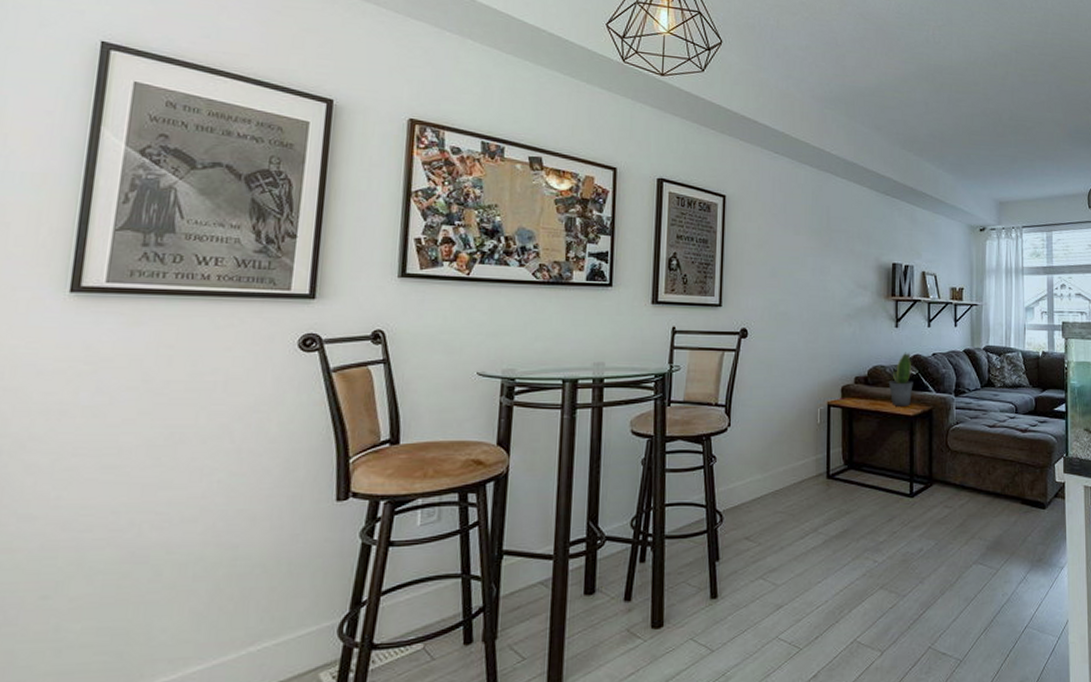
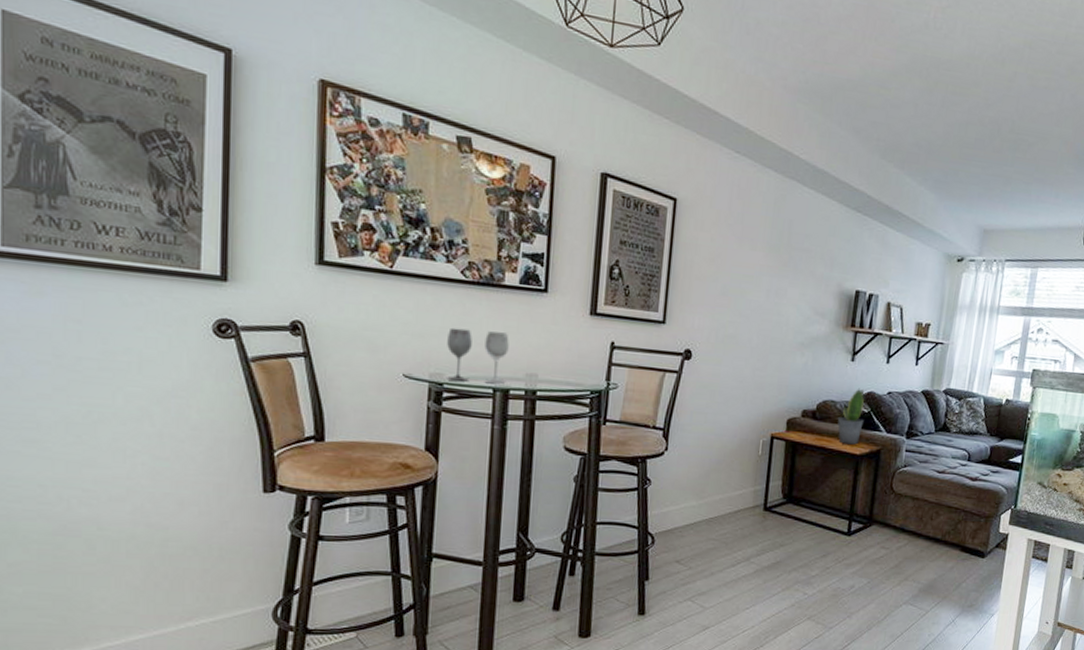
wineglass: none [519,325,577,375] -> present [447,327,509,385]

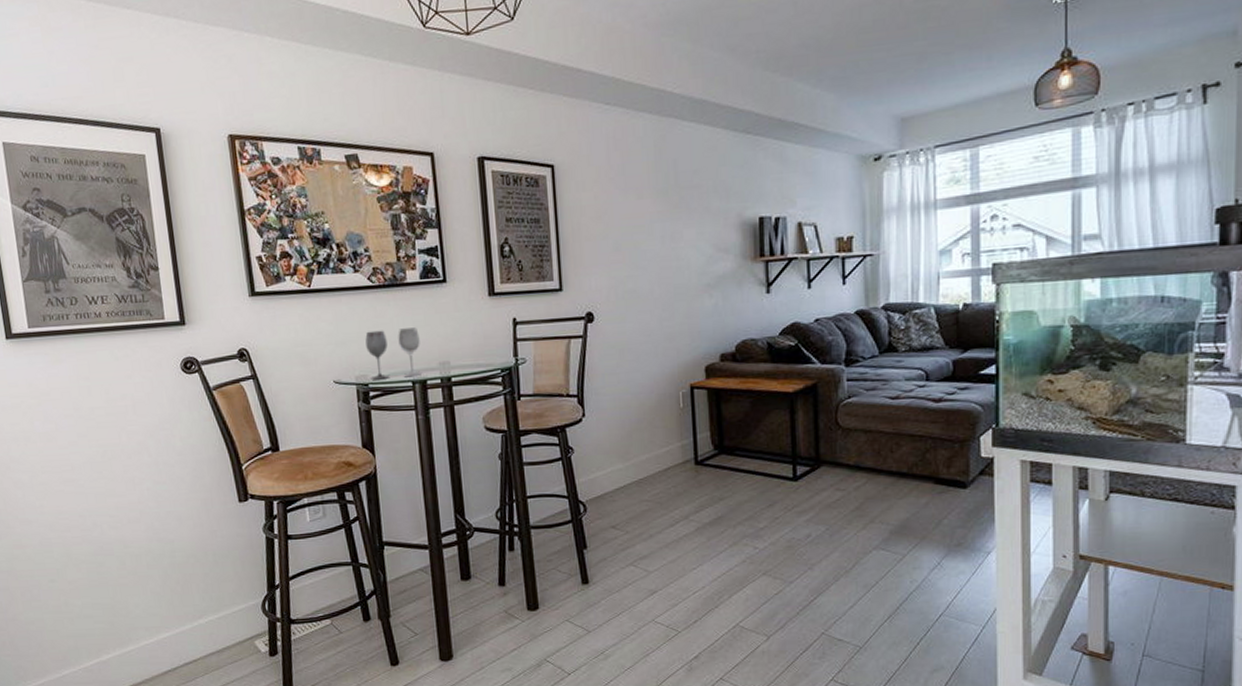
potted plant: present [837,388,865,445] -> none [761,320,792,383]

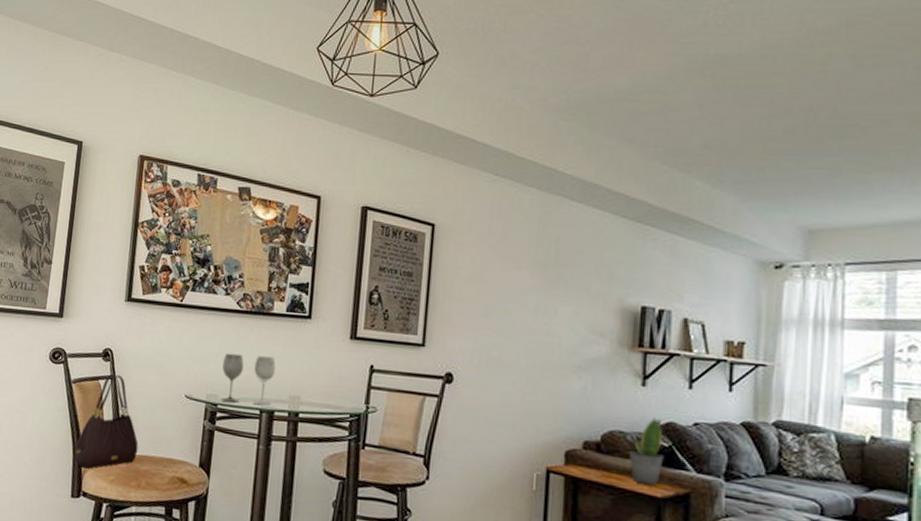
handbag: none [231,373,297,472] -> present [74,374,139,469]
potted plant: none [761,320,792,383] -> present [628,417,664,485]

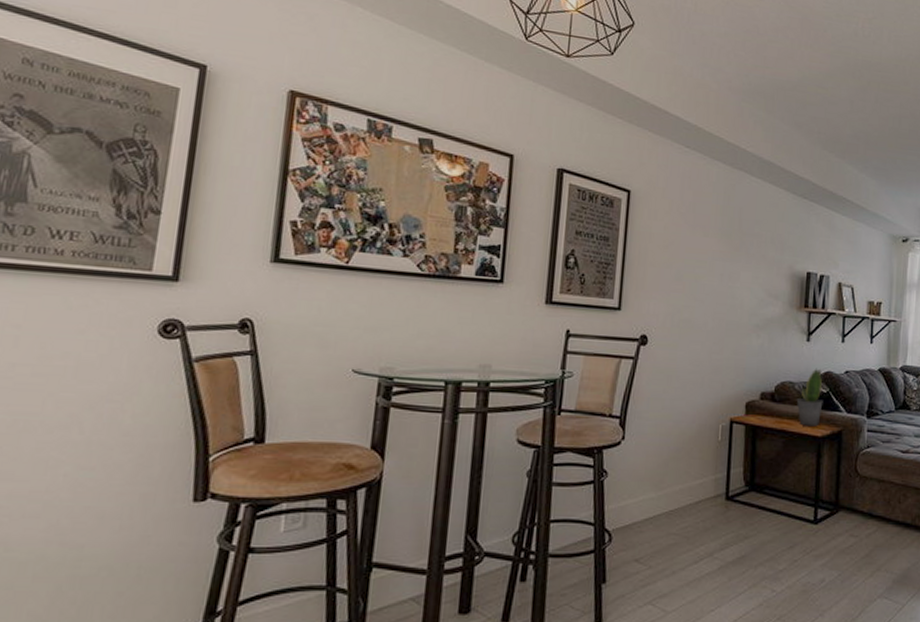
handbag: present [74,374,139,469] -> none [197,349,290,465]
wineglass: present [221,353,276,406] -> none [397,320,464,377]

